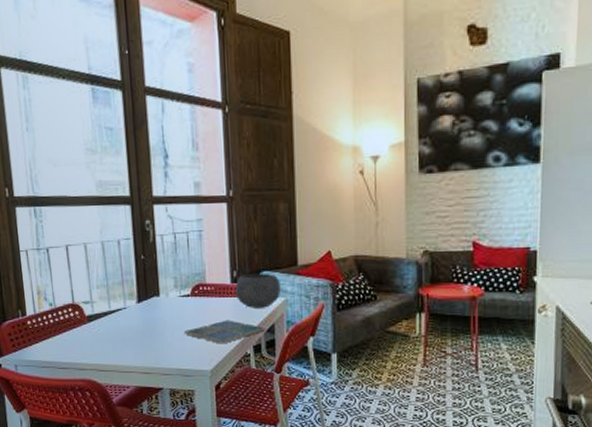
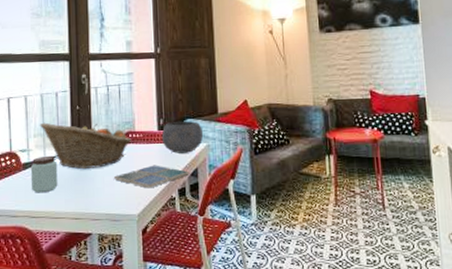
peanut butter: none [96,308,125,347] -> present [31,155,58,193]
fruit basket: none [101,273,203,323] -> present [39,122,132,170]

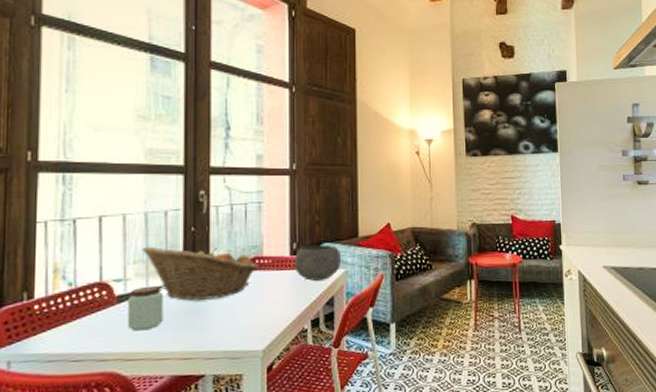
drink coaster: present [114,165,190,189] -> none [236,293,325,321]

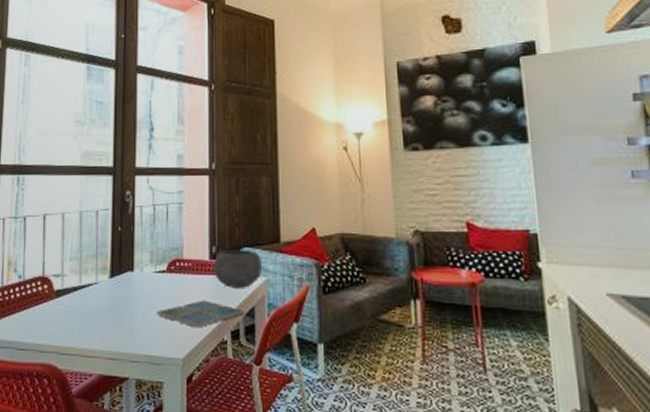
peanut butter: present [128,285,164,331] -> none [64,282,94,326]
fruit basket: present [141,246,259,301] -> none [76,244,179,301]
drink coaster: none [236,293,325,321] -> present [157,300,245,328]

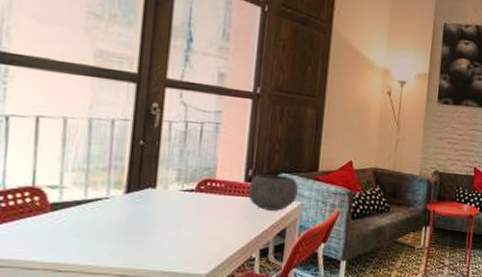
drink coaster: present [157,300,245,328] -> none [181,220,277,246]

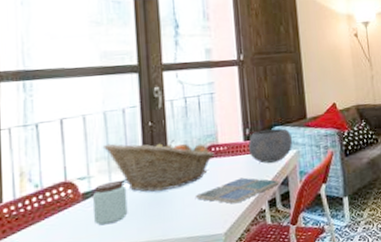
peanut butter: none [61,196,104,242] -> present [93,180,128,226]
fruit basket: none [82,154,210,218] -> present [102,139,215,192]
drink coaster: none [181,220,277,246] -> present [196,177,280,204]

